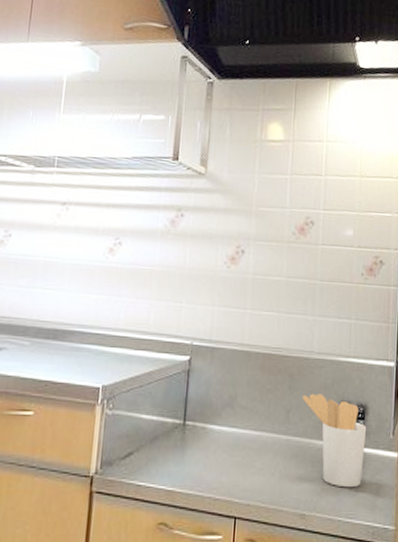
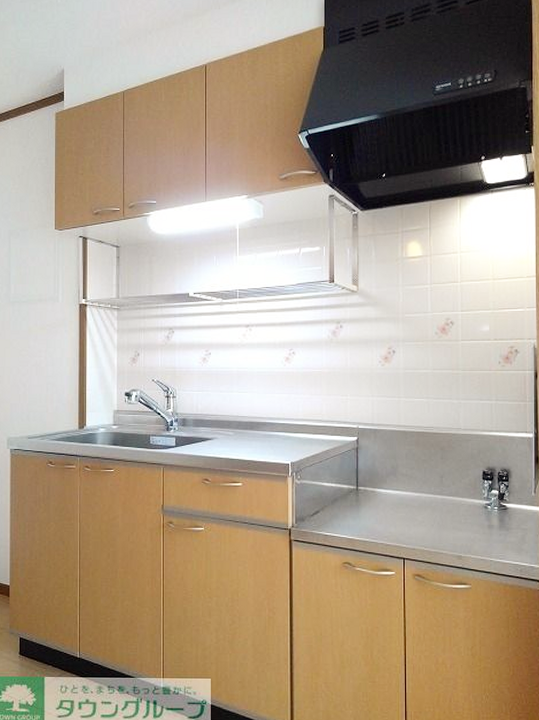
utensil holder: present [303,393,367,488] -> none [453,462,511,535]

